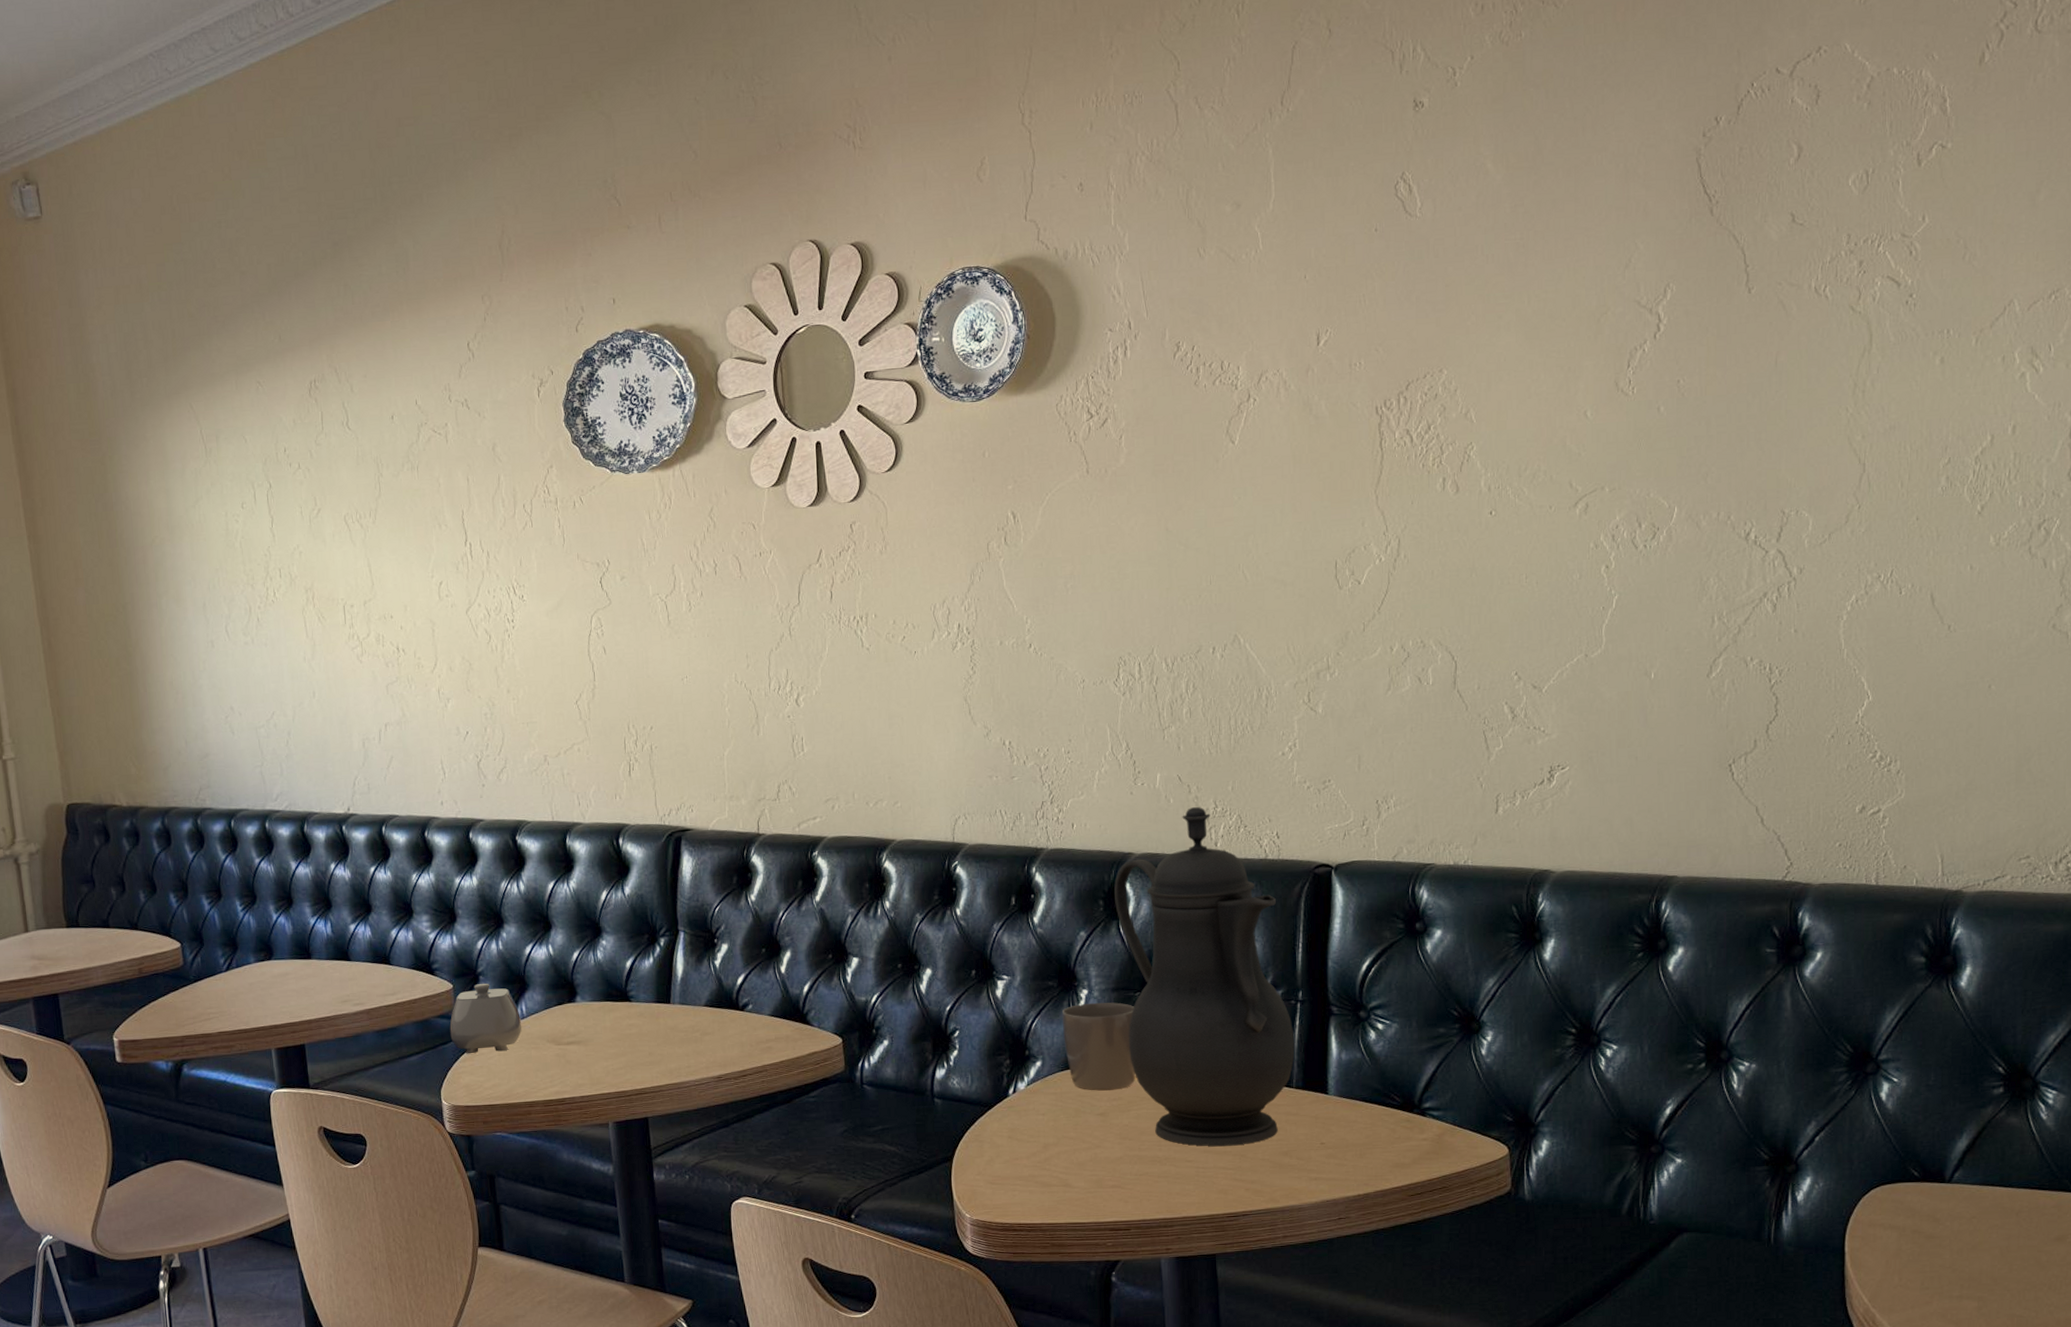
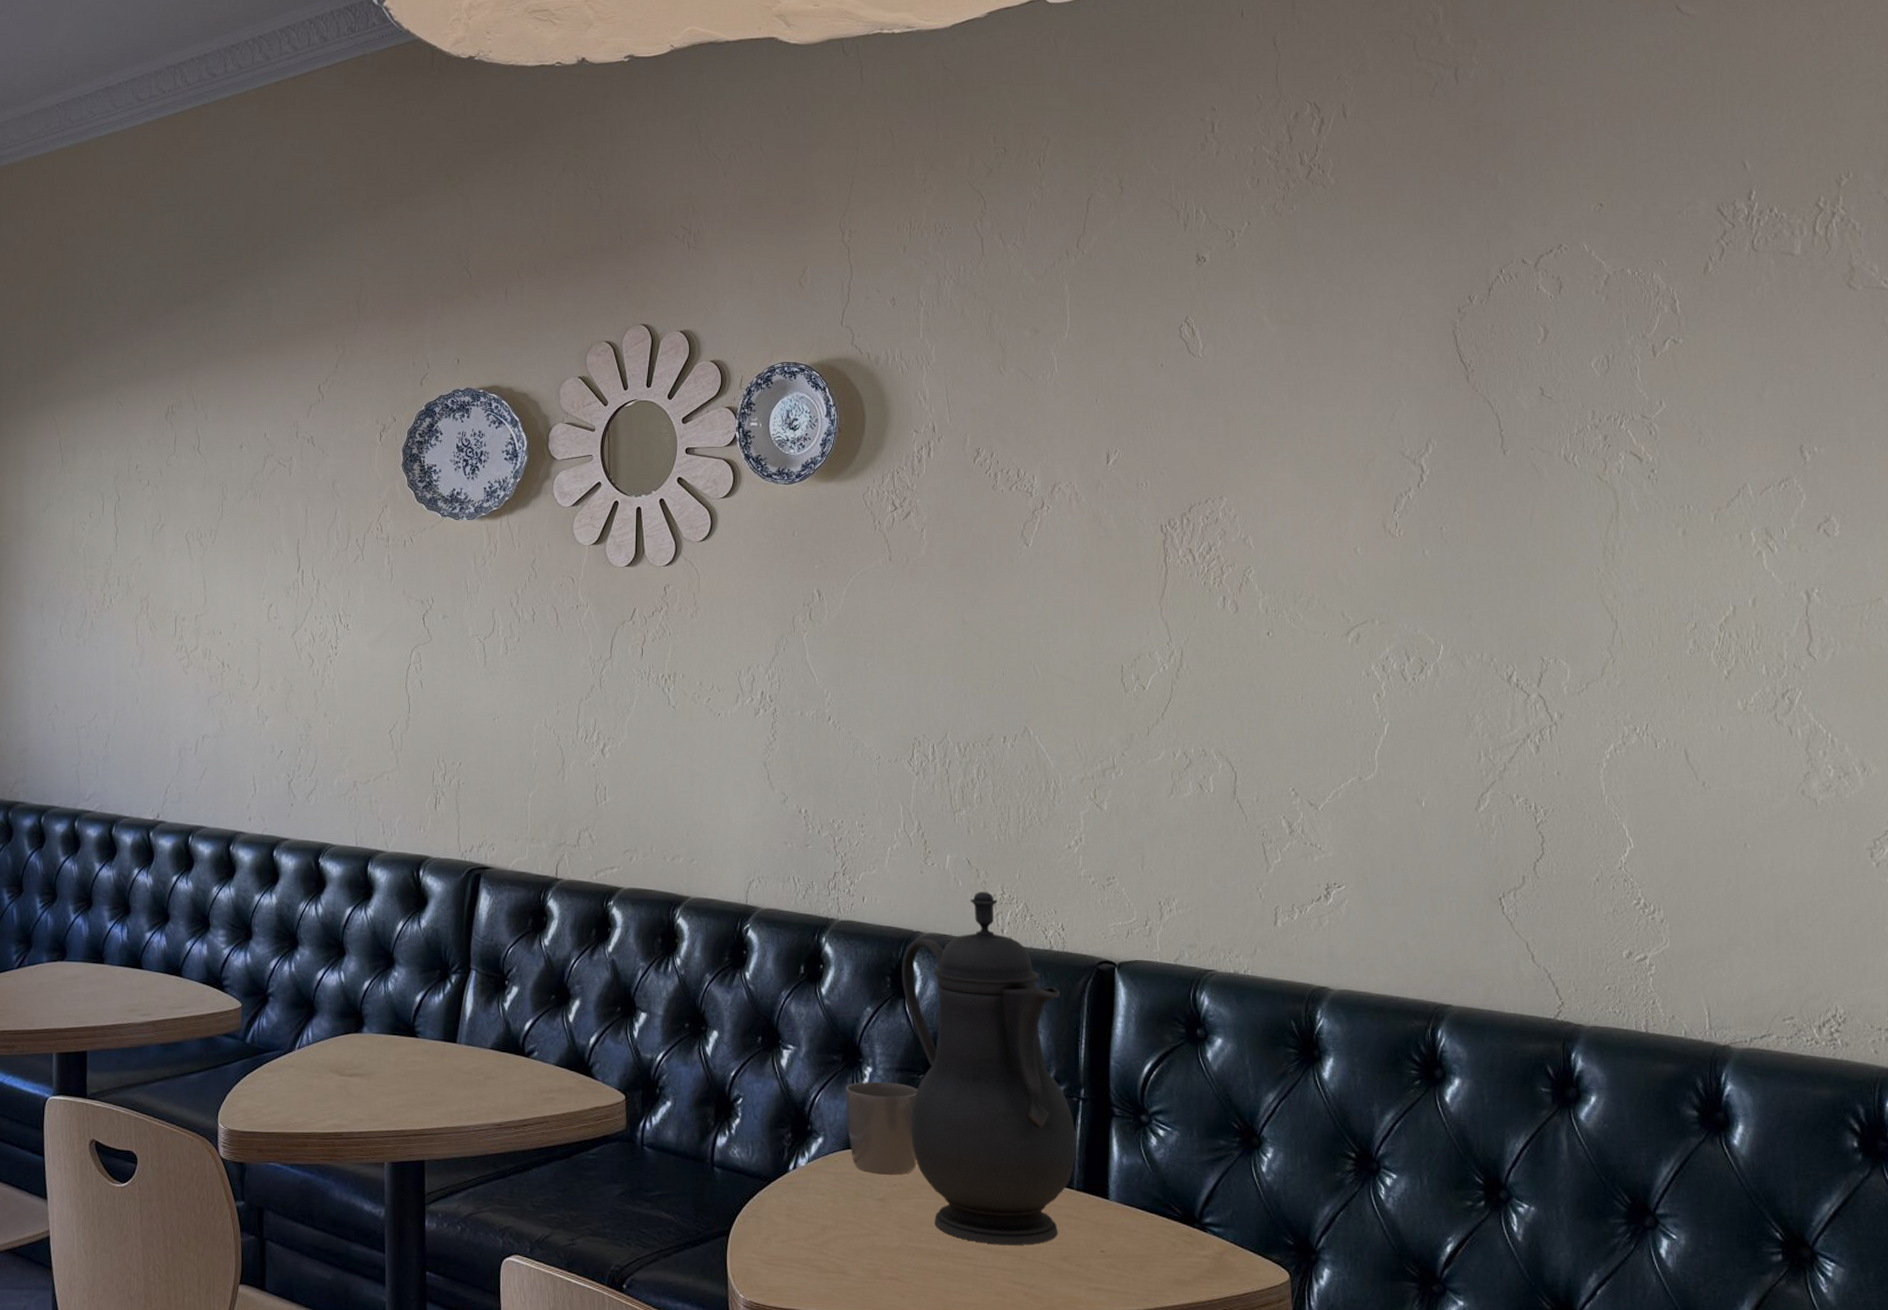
sugar bowl: present [450,983,522,1054] -> none [234,1004,307,1077]

